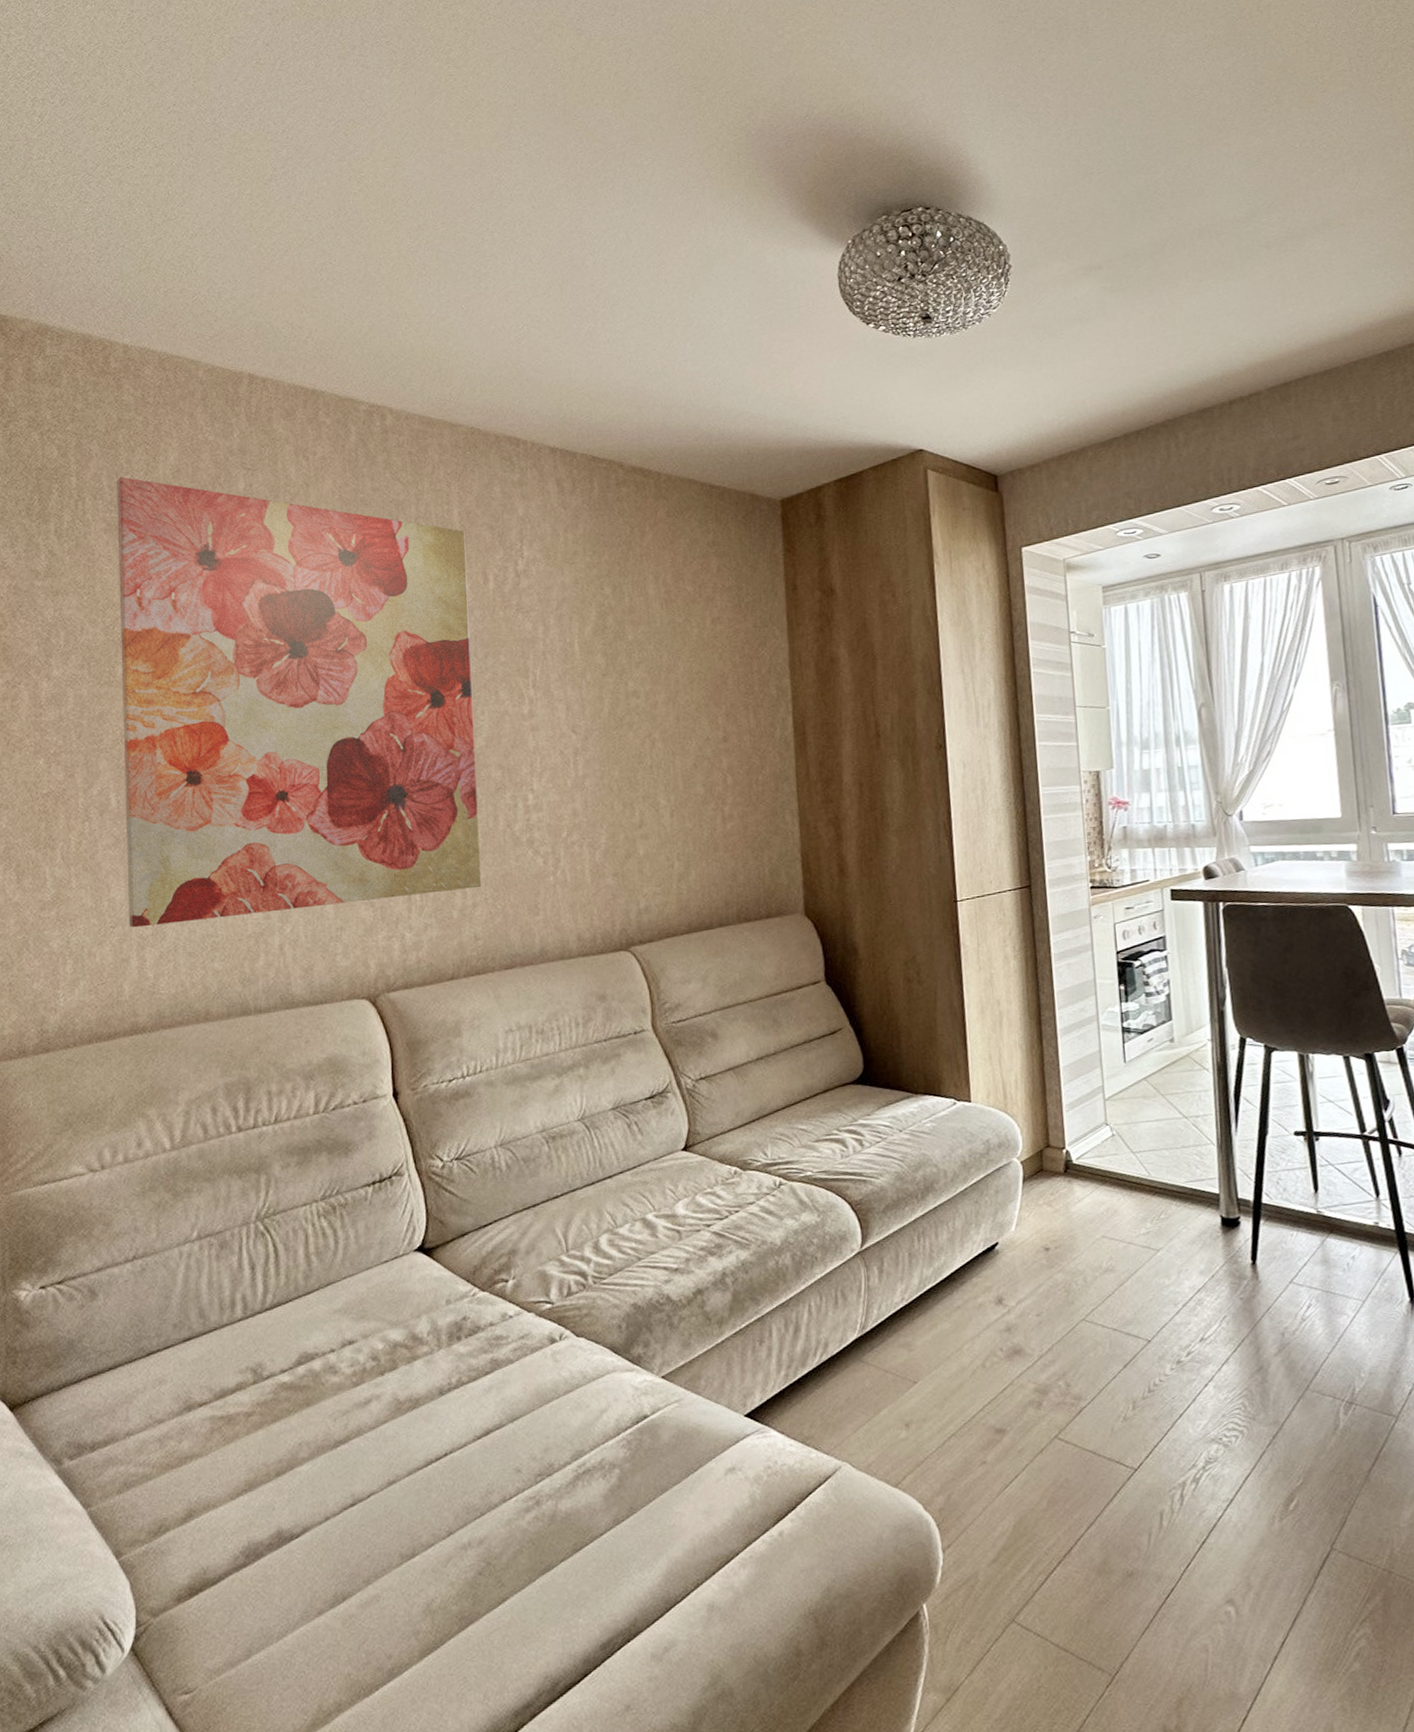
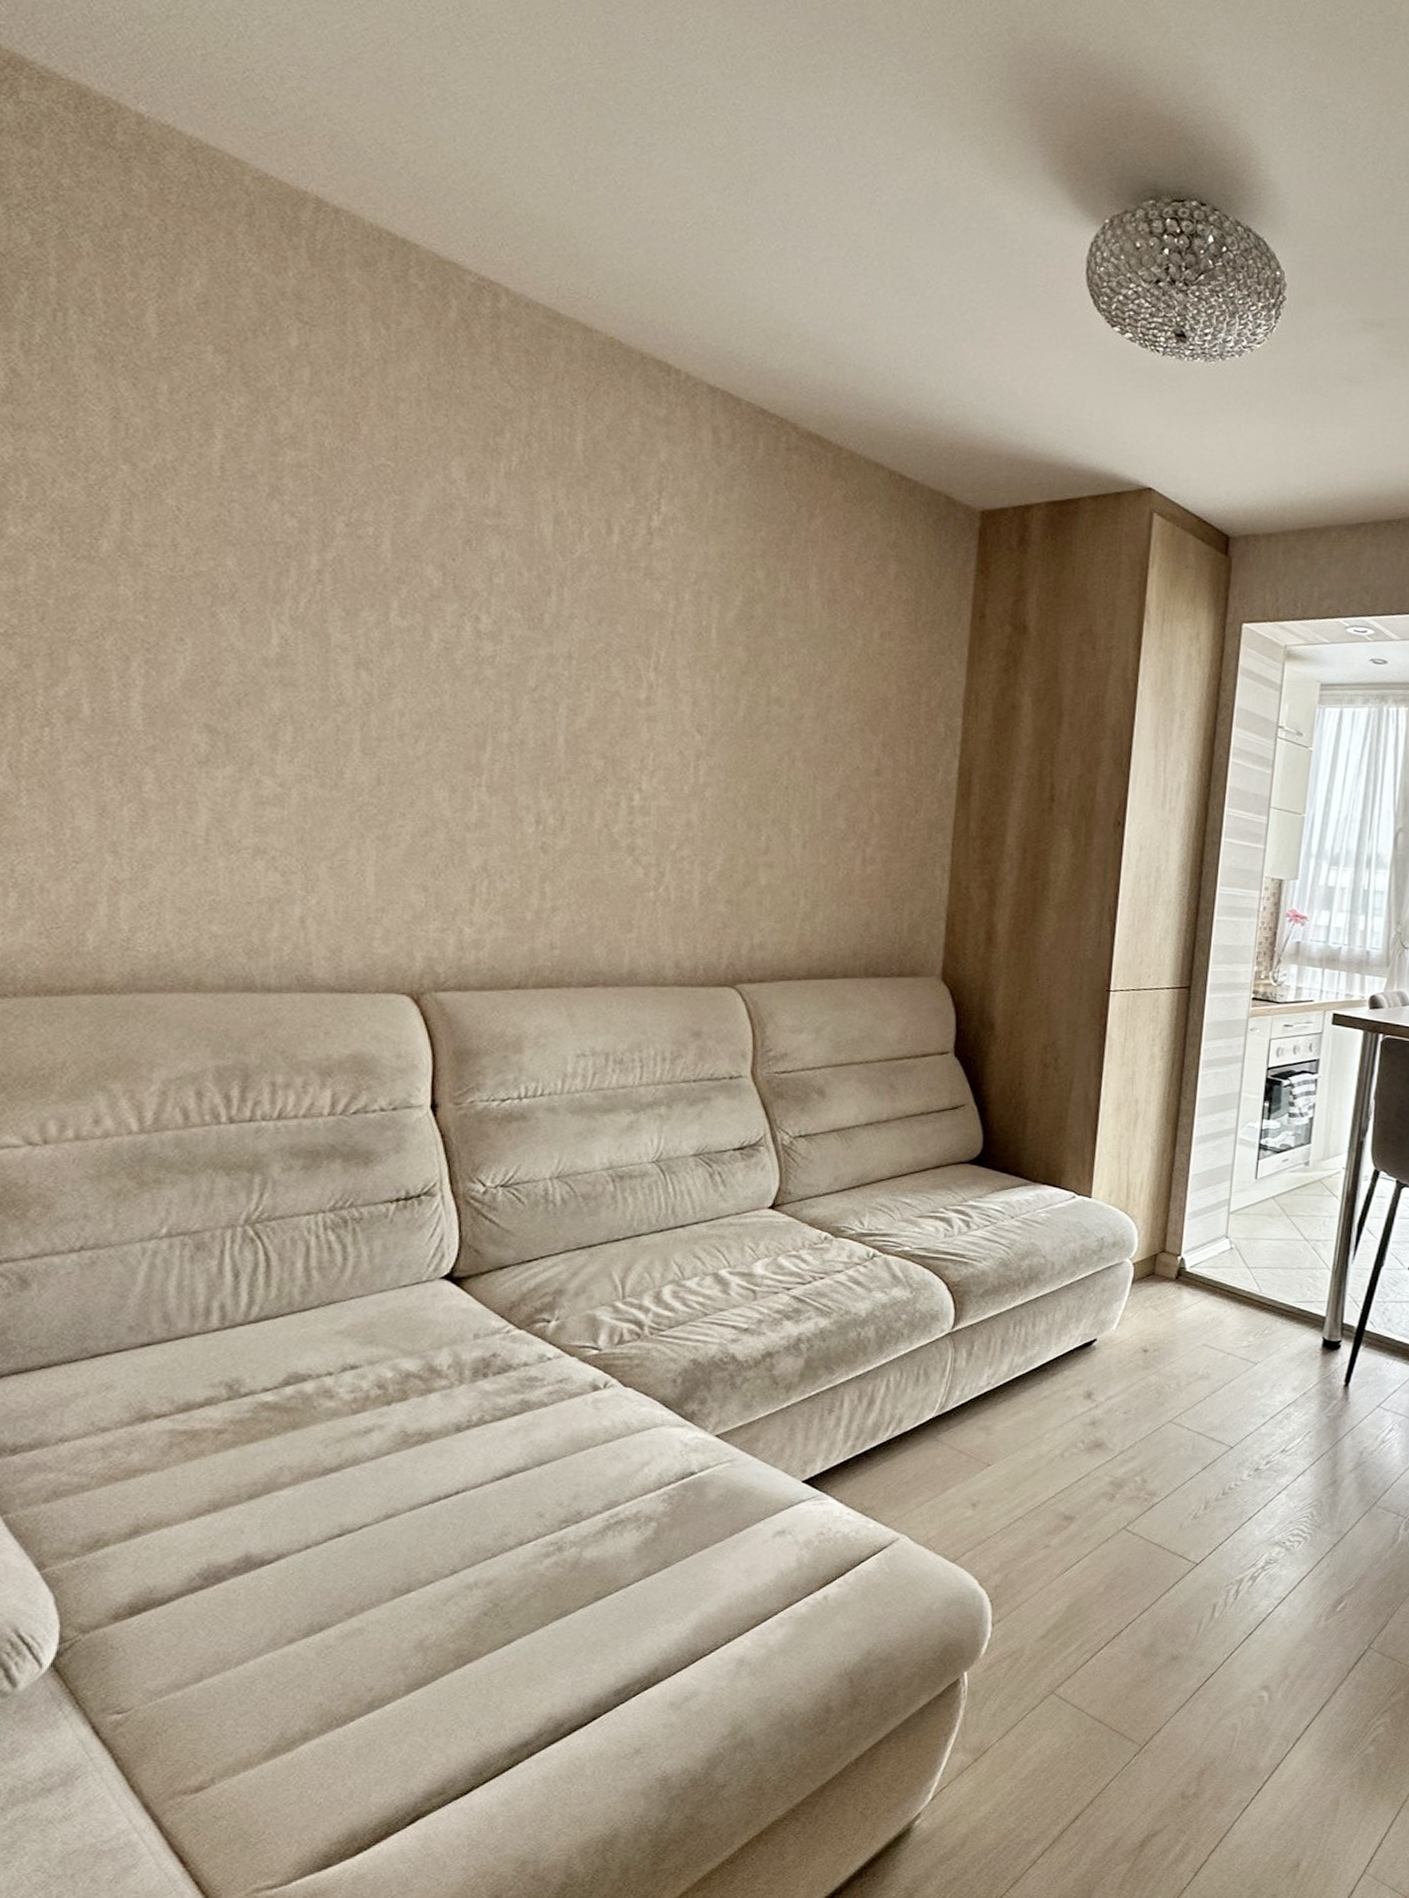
wall art: present [117,476,482,928] -> none [98,292,589,891]

